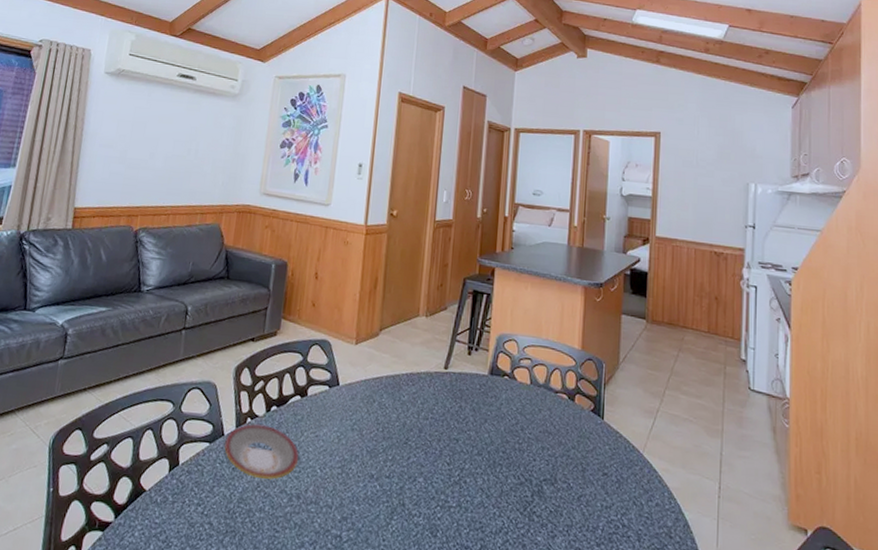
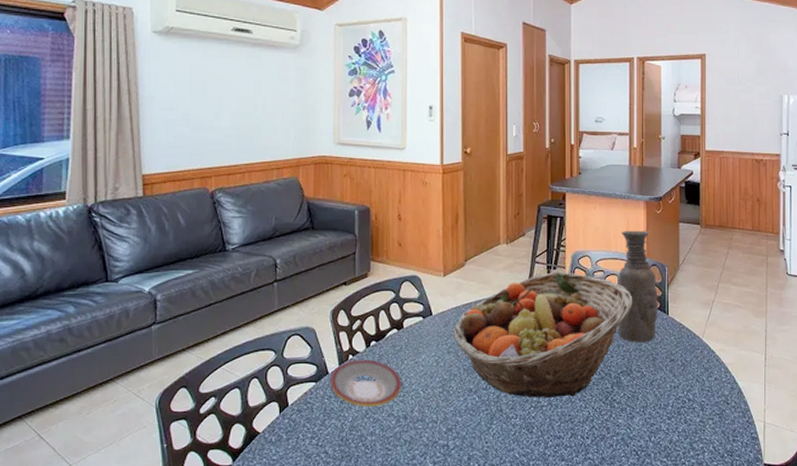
fruit basket: none [358,354,563,501] -> present [453,272,633,398]
vase: none [543,317,592,450] -> present [618,231,658,344]

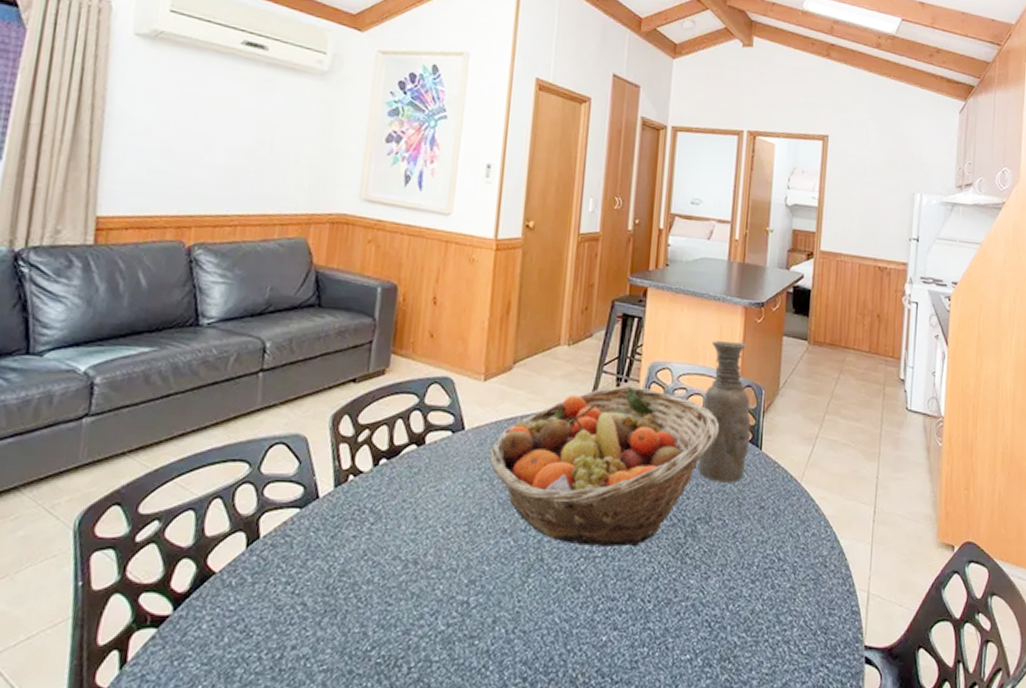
plate: present [329,358,402,406] -> none [318,480,416,545]

